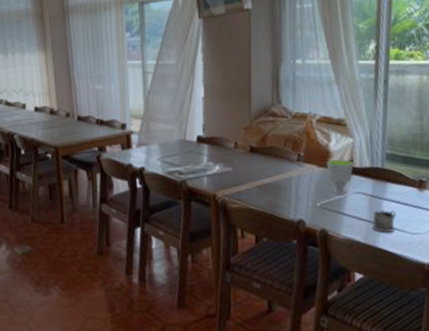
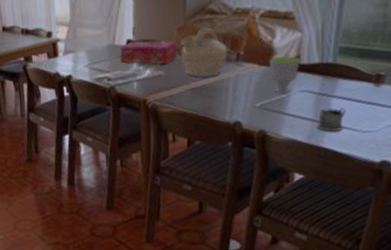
tissue box: none [191,138,244,162] -> present [120,41,177,65]
teapot: none [247,128,290,176] -> present [180,27,228,78]

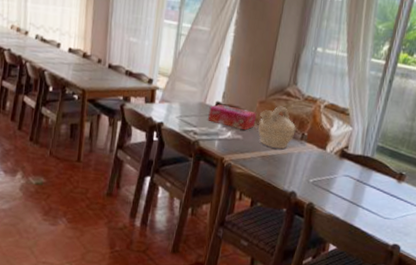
cup: present [269,56,300,94] -> none [324,143,349,176]
tea glass holder: present [316,108,347,132] -> none [352,194,375,214]

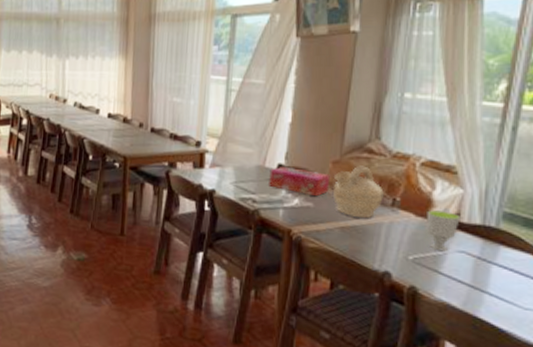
cup: none [324,143,349,176] -> present [426,210,461,252]

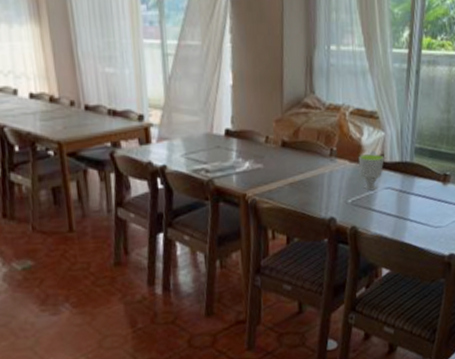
tissue box: present [269,167,330,197] -> none [218,131,276,158]
teapot: present [332,165,384,219] -> none [278,121,323,173]

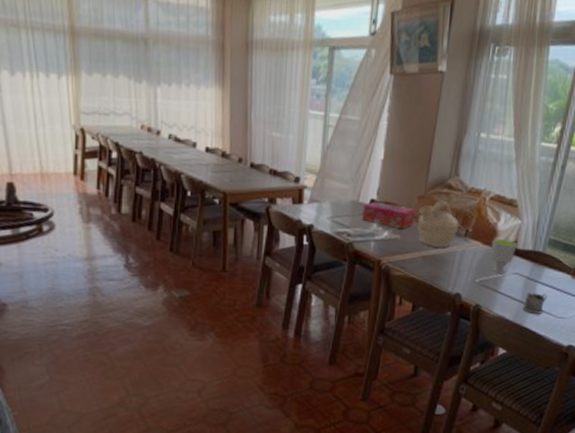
tissue box: none [218,131,276,158] -> present [362,202,416,229]
teapot: none [278,121,323,173] -> present [416,200,459,248]
tea glass holder: none [399,205,422,227] -> present [522,293,548,314]

